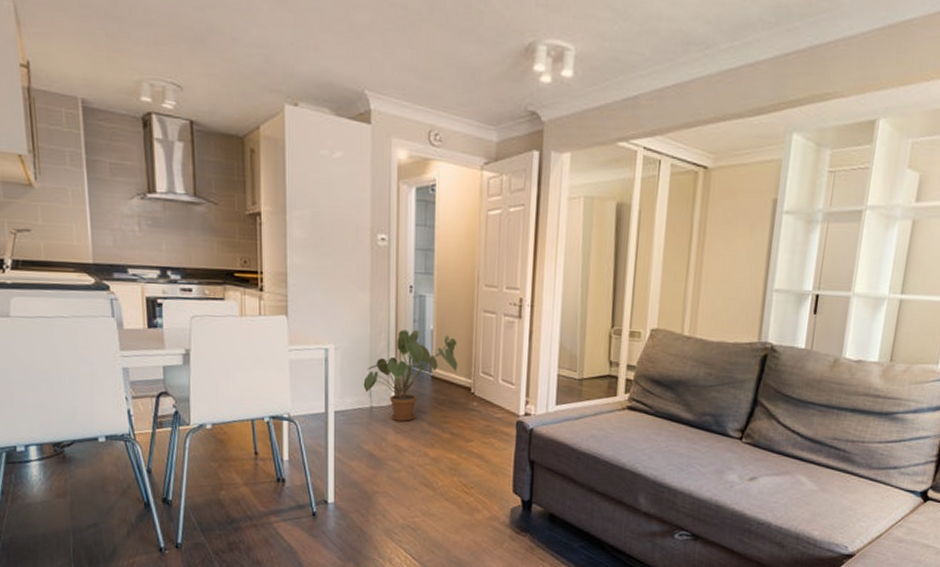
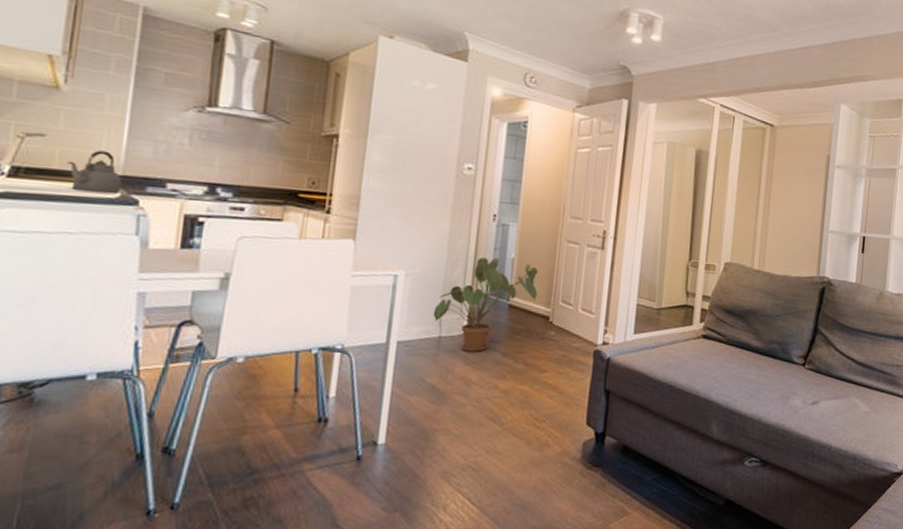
kettle: none [50,241,95,281] -> present [66,150,122,195]

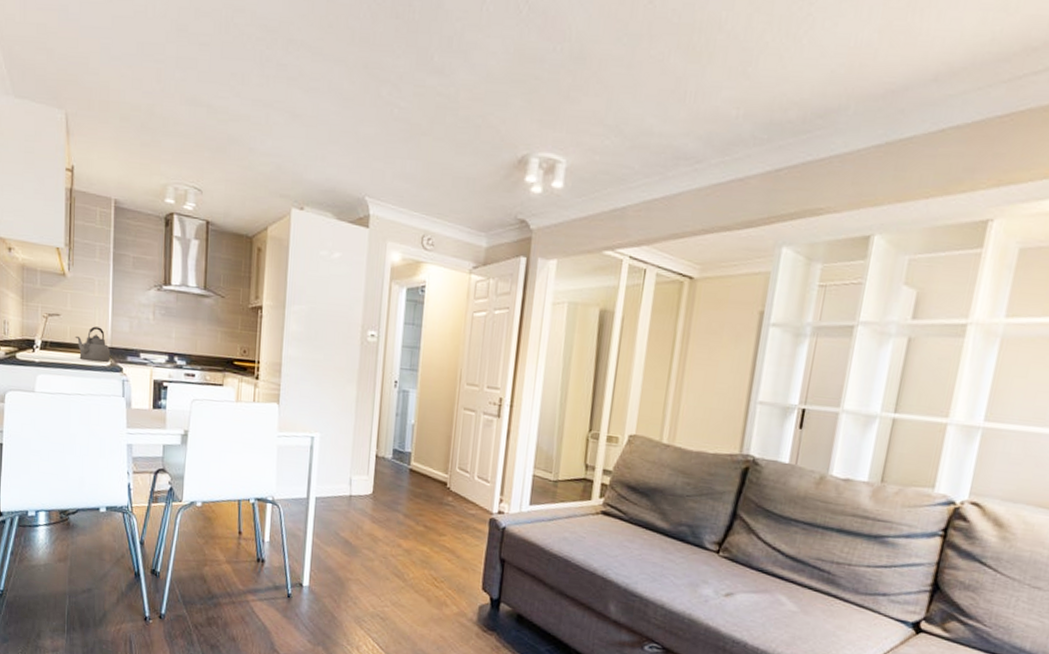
house plant: present [433,257,539,352] -> none [344,422,437,512]

